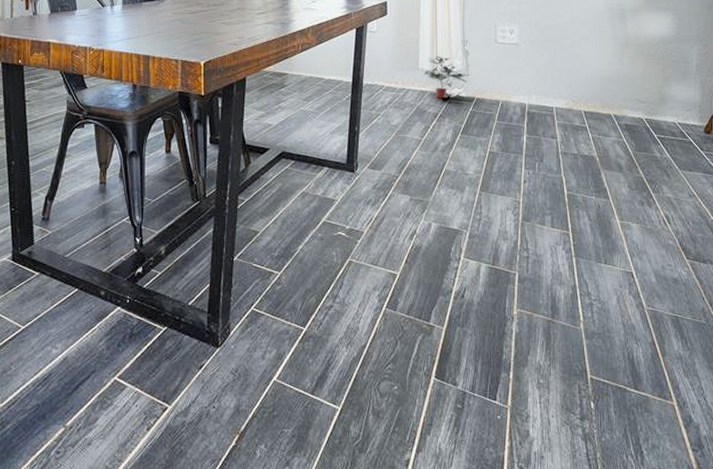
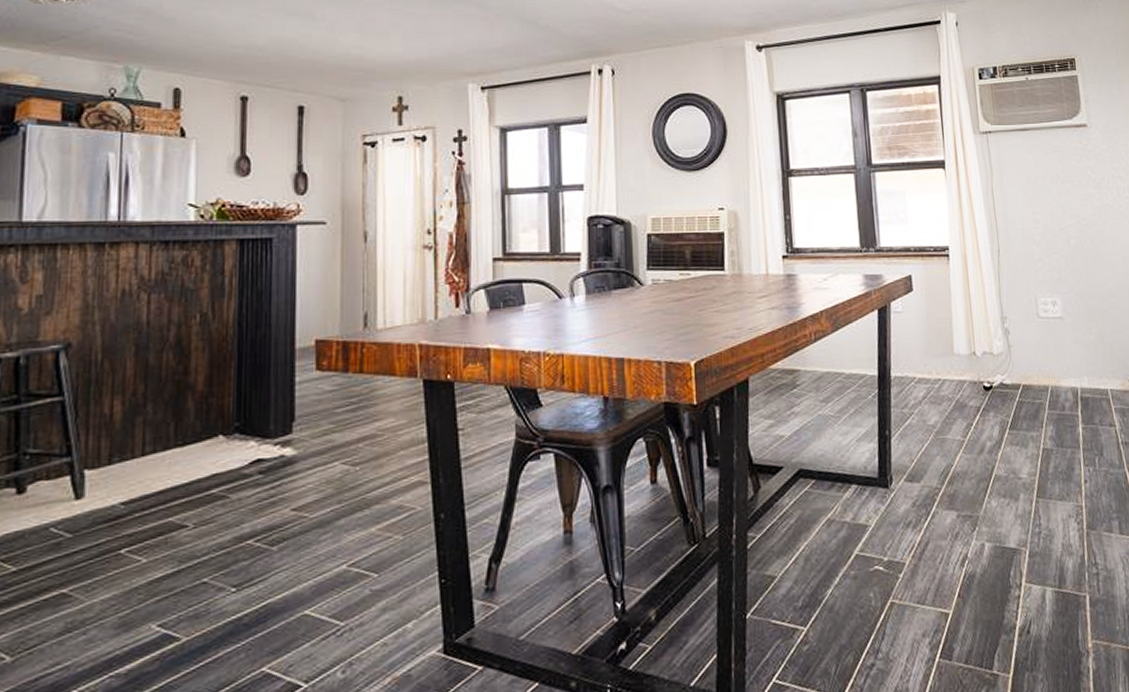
potted plant: present [424,56,470,99] -> none [961,337,1013,389]

